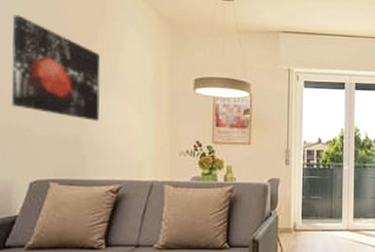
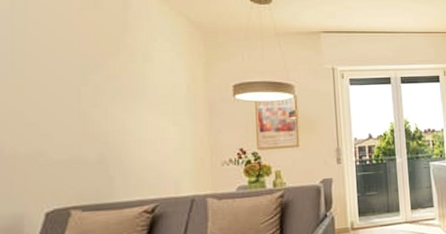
wall art: present [11,15,101,122] -> none [16,30,127,139]

